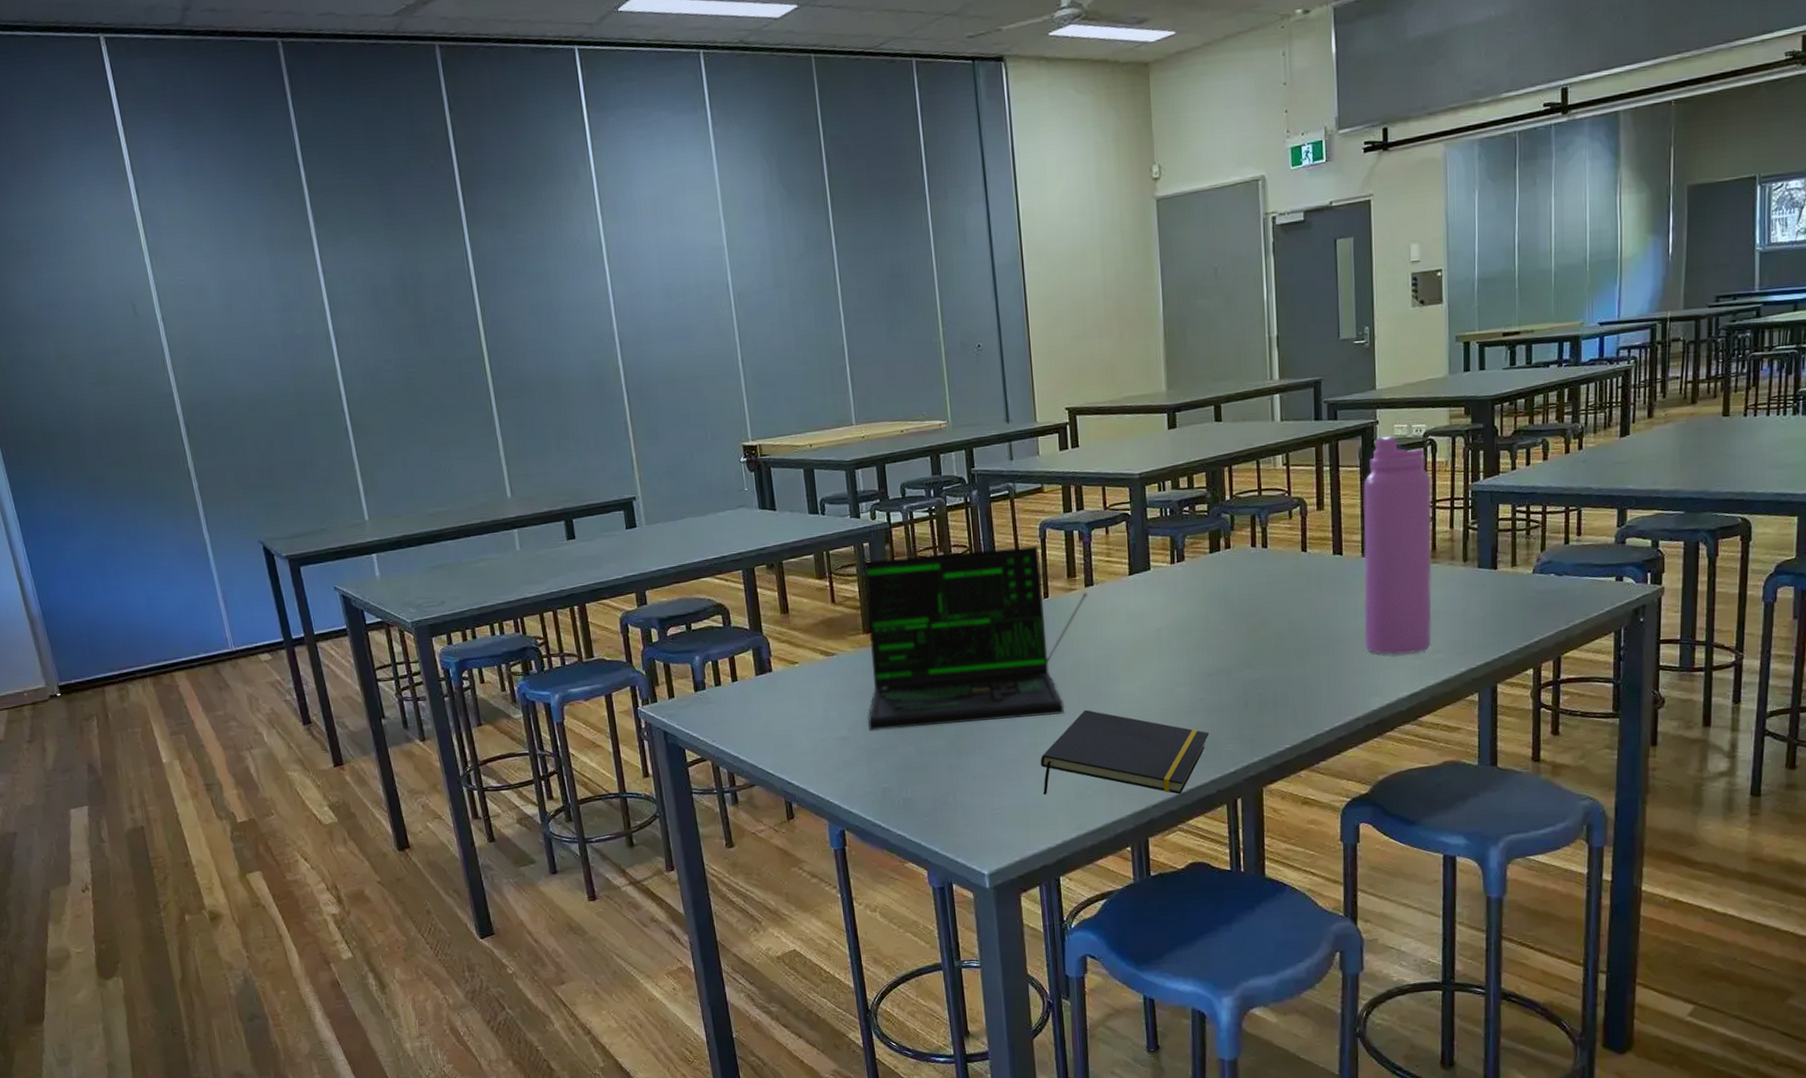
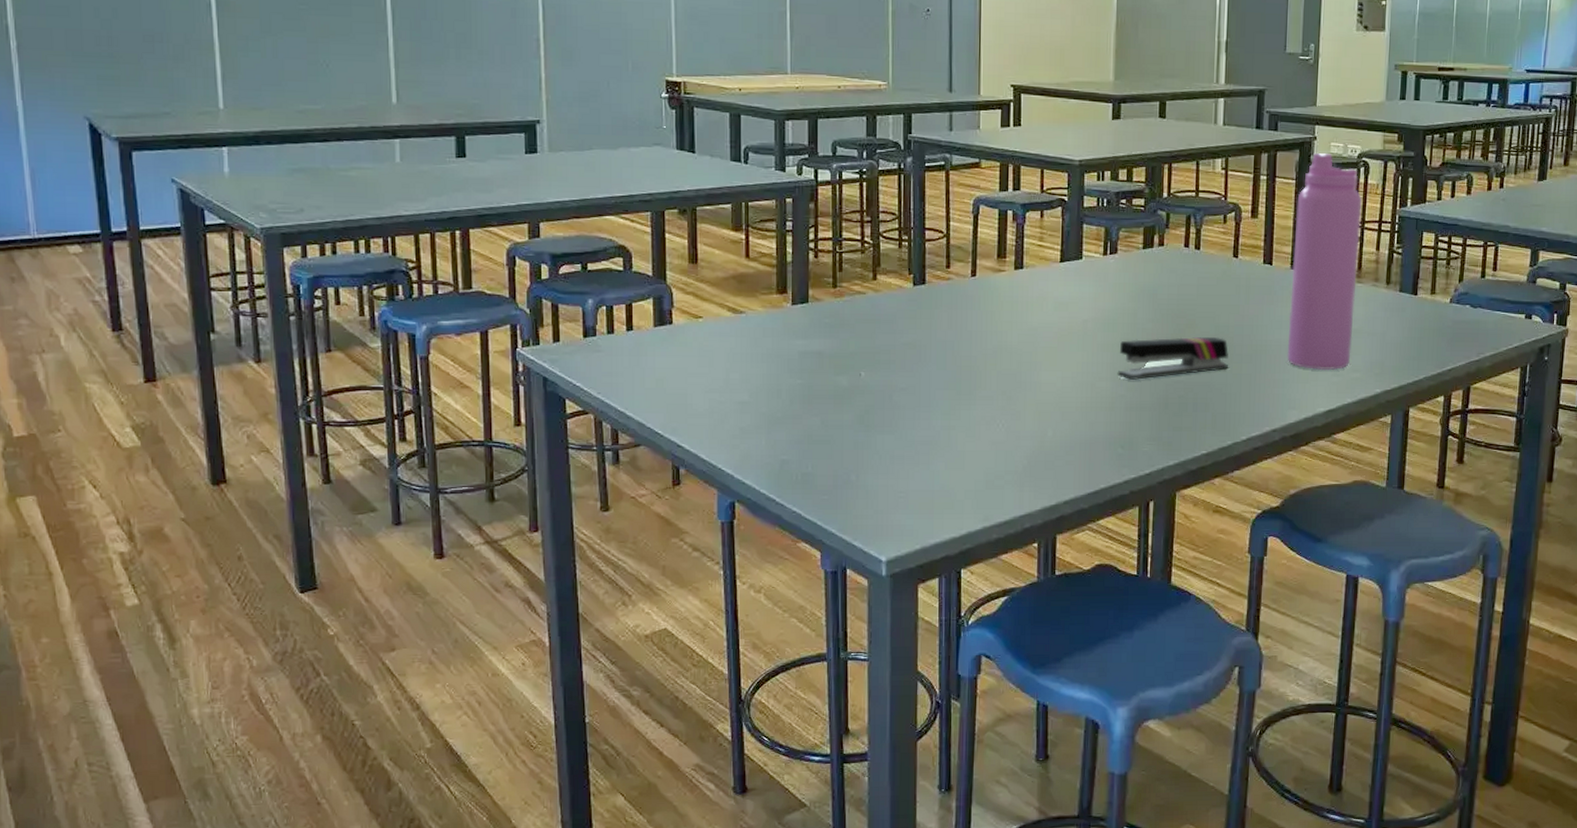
laptop: present [862,545,1088,731] -> none [773,218,1016,399]
notepad: present [1040,709,1210,795] -> none [951,396,1128,492]
stapler: none [1194,632,1305,683] -> present [1117,337,1228,380]

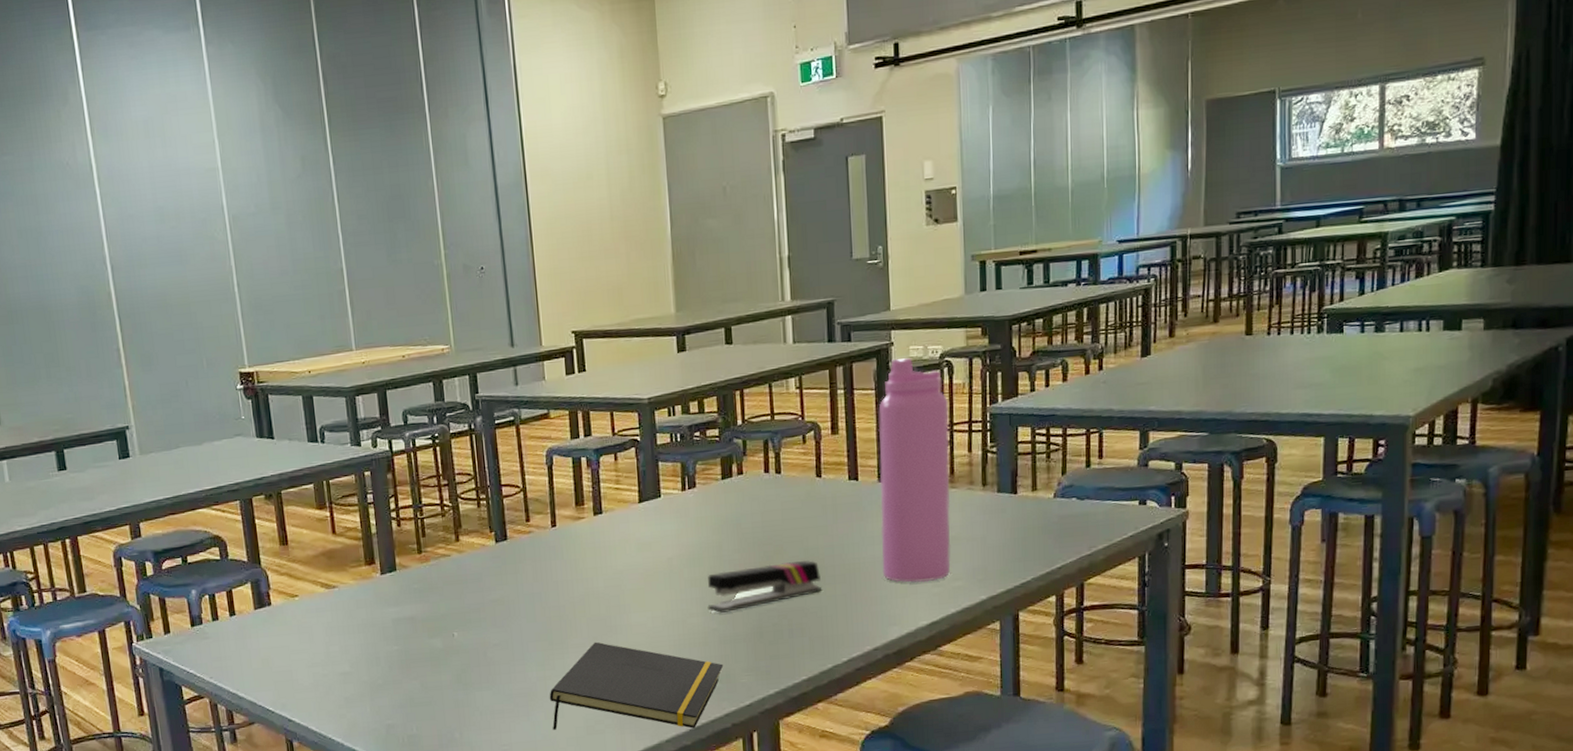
notepad: none [951,396,1128,492] -> present [549,641,724,730]

